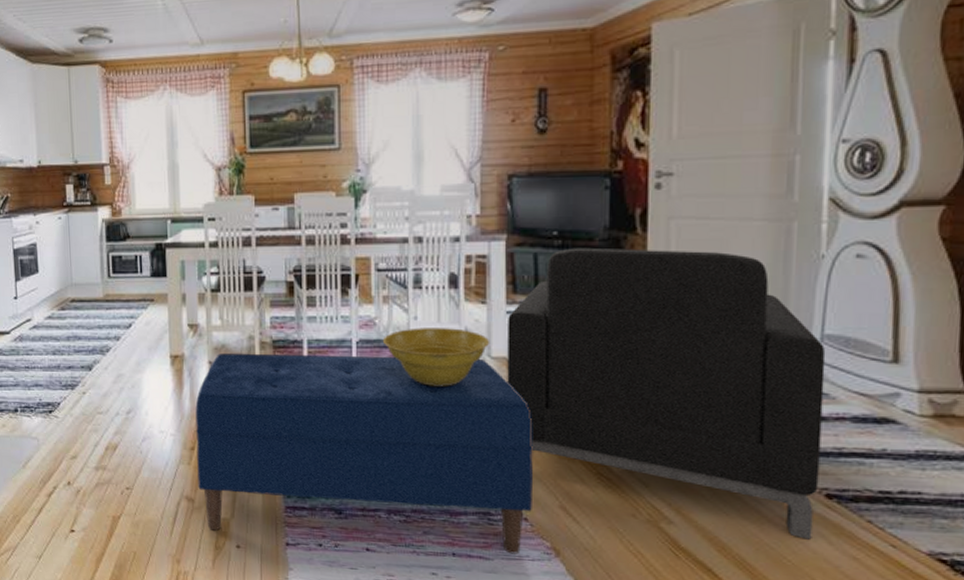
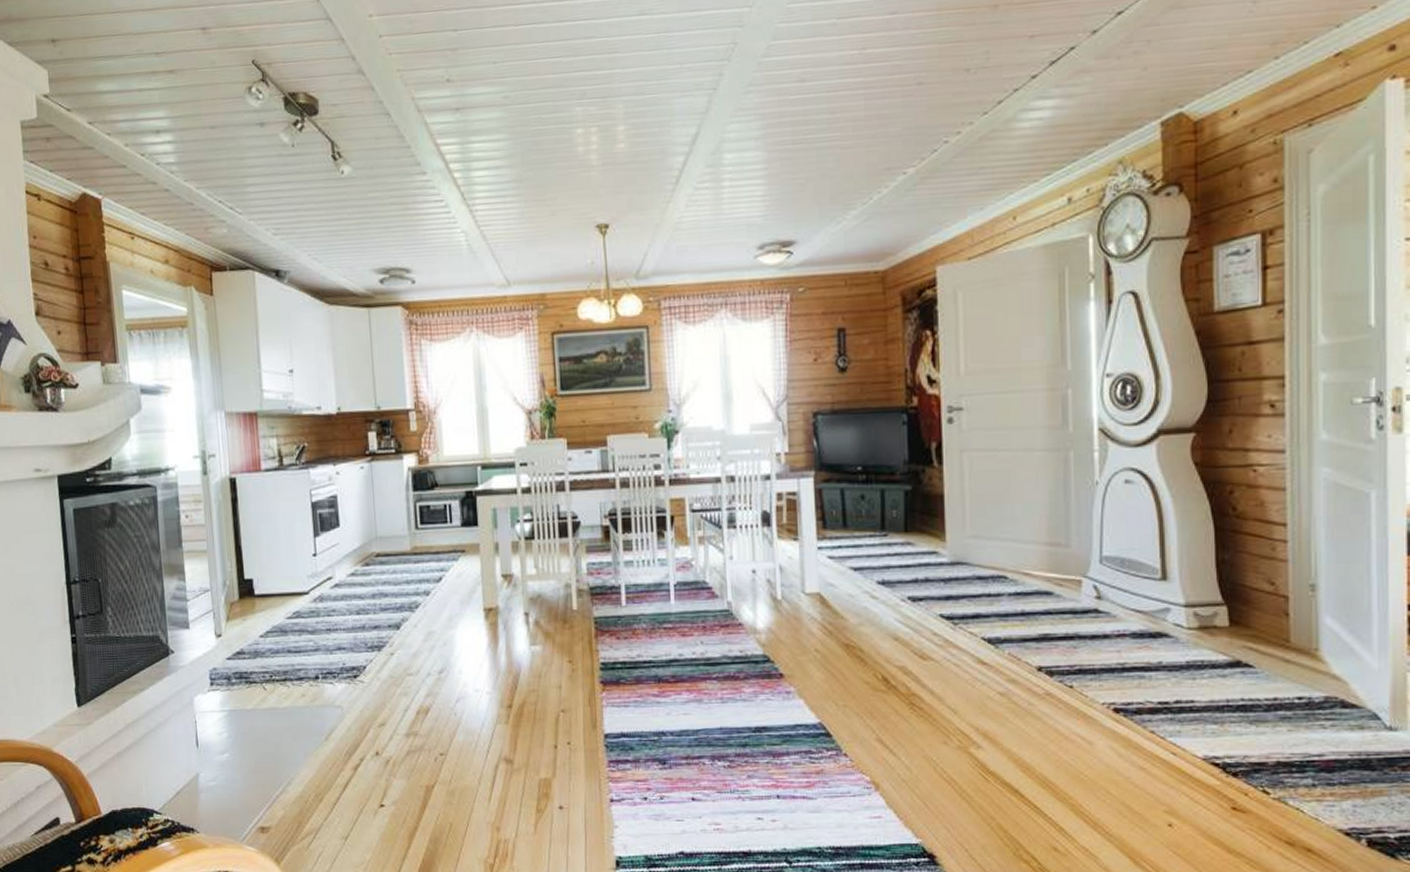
bench: present [195,352,533,554] -> none [512,595,851,792]
planter bowl: present [382,328,490,386] -> none [699,566,804,626]
armchair: present [507,247,826,540] -> none [819,481,1107,754]

